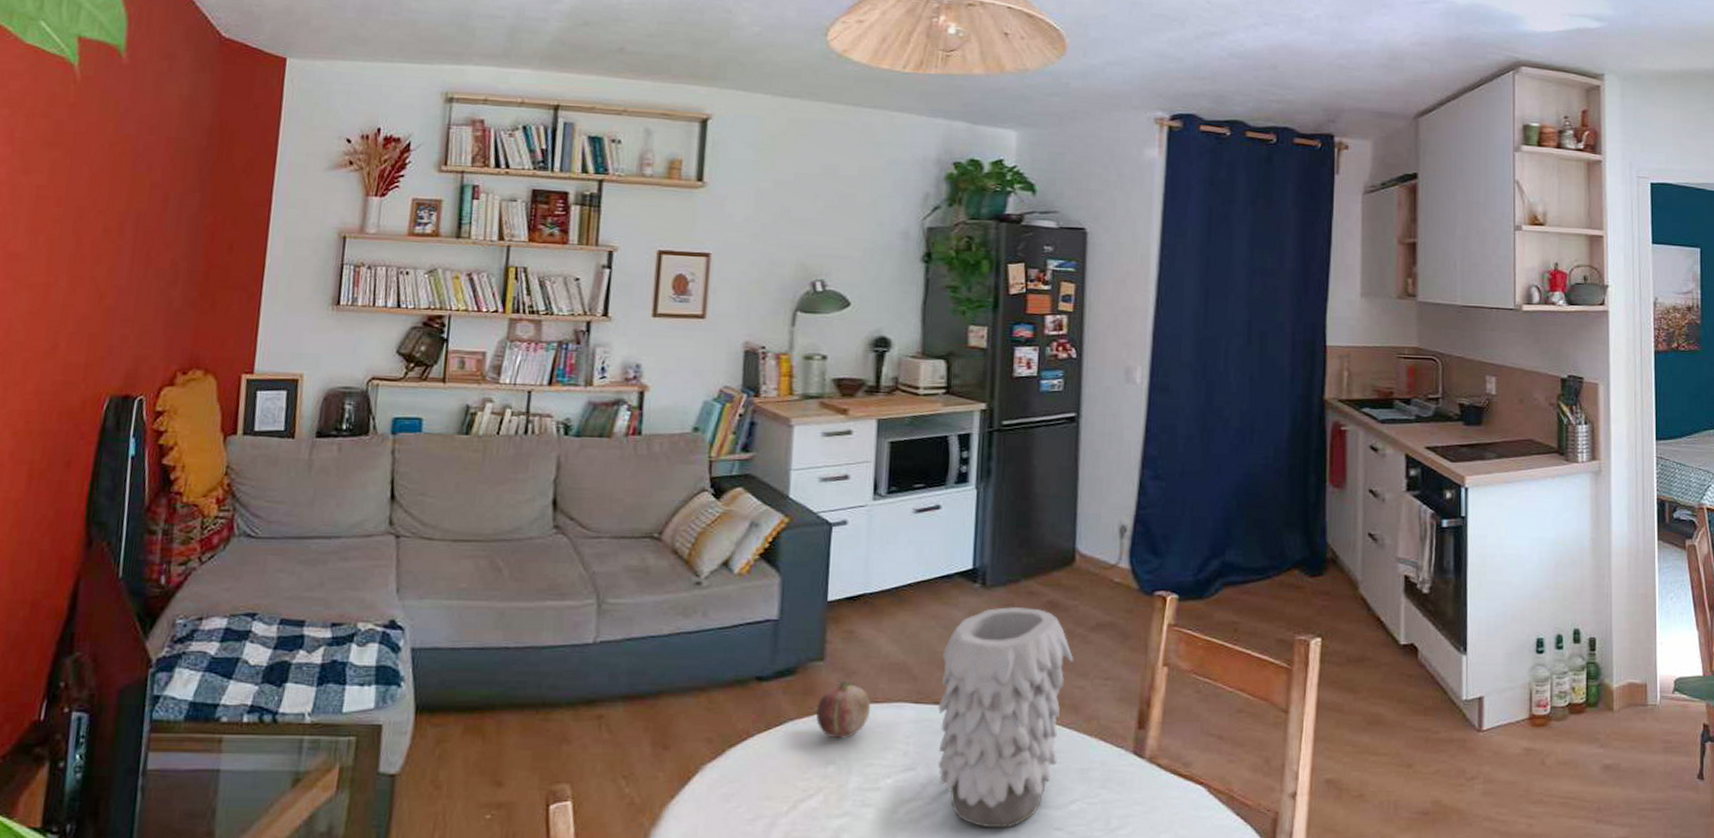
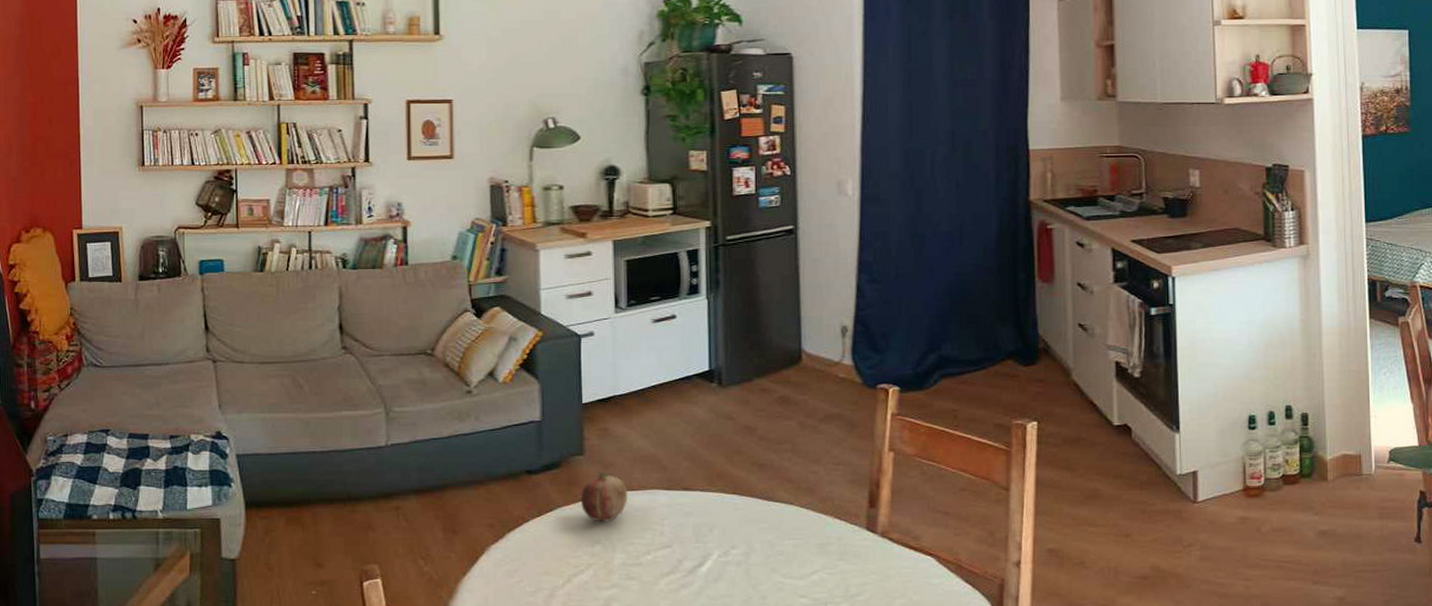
vase: present [938,607,1074,829] -> none [687,403,807,597]

